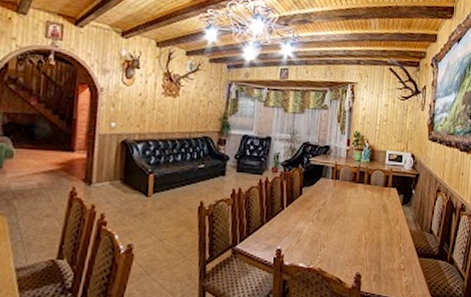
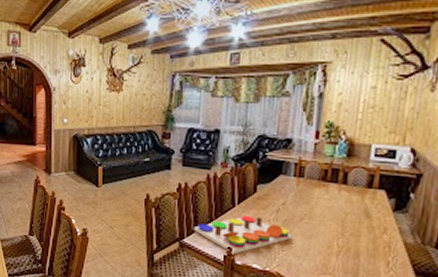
board game: none [245,218,330,255] -> present [193,216,292,254]

